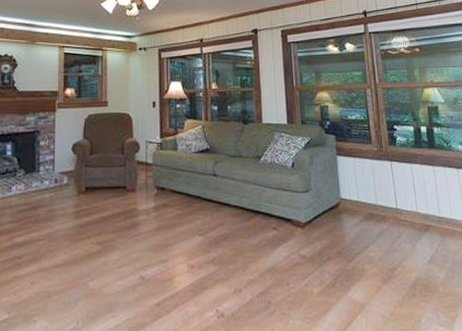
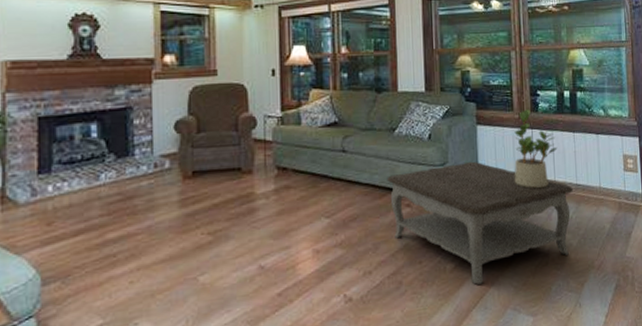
coffee table: none [254,189,437,311] -> present [387,161,573,285]
potted plant: none [374,143,418,218] -> present [514,109,558,188]

